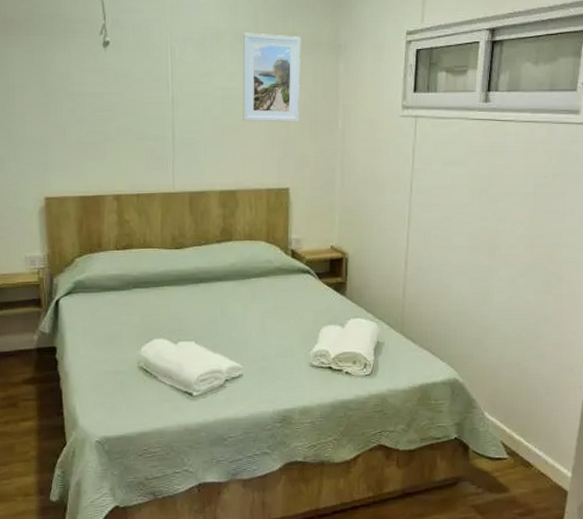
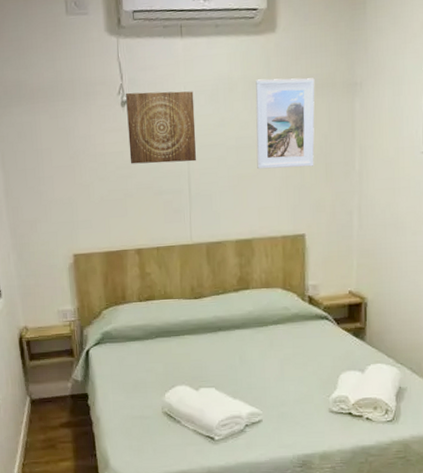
wall art: none [108,33,181,109] -> present [126,91,196,164]

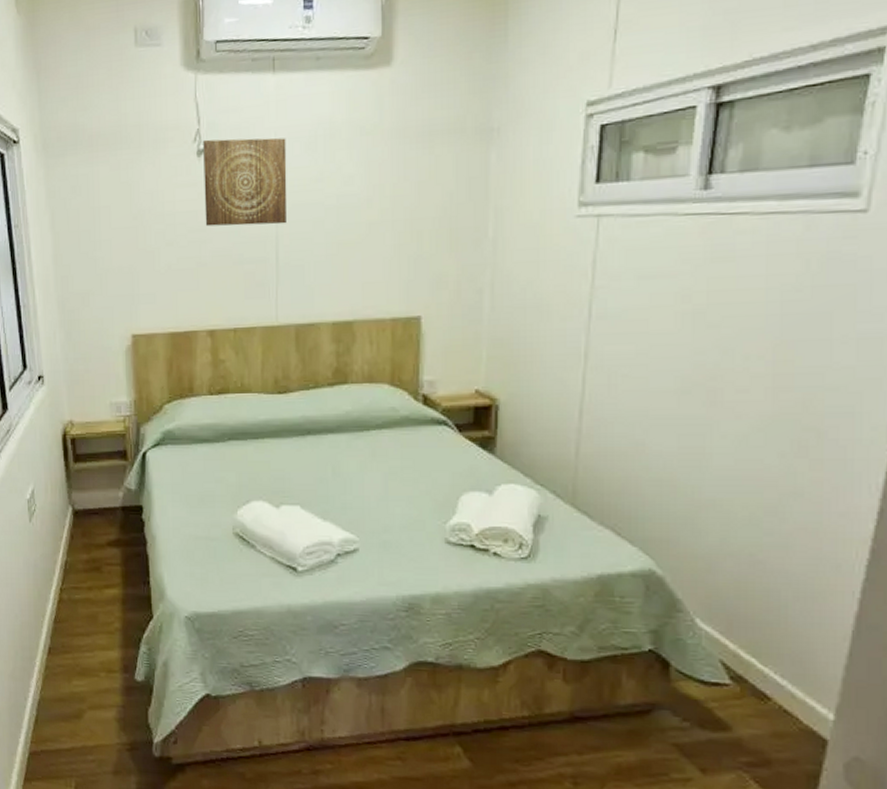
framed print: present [255,78,315,170] -> none [362,122,439,235]

